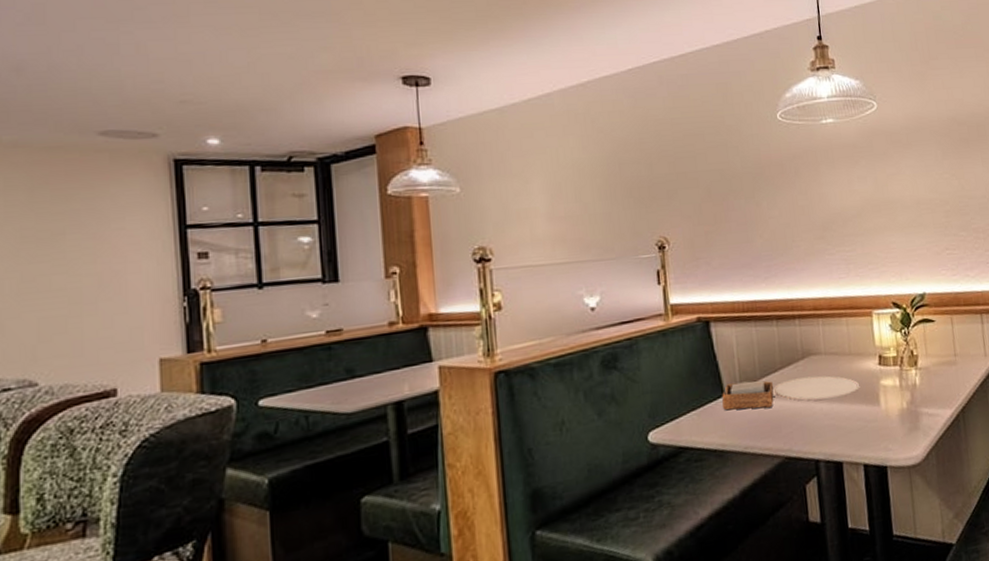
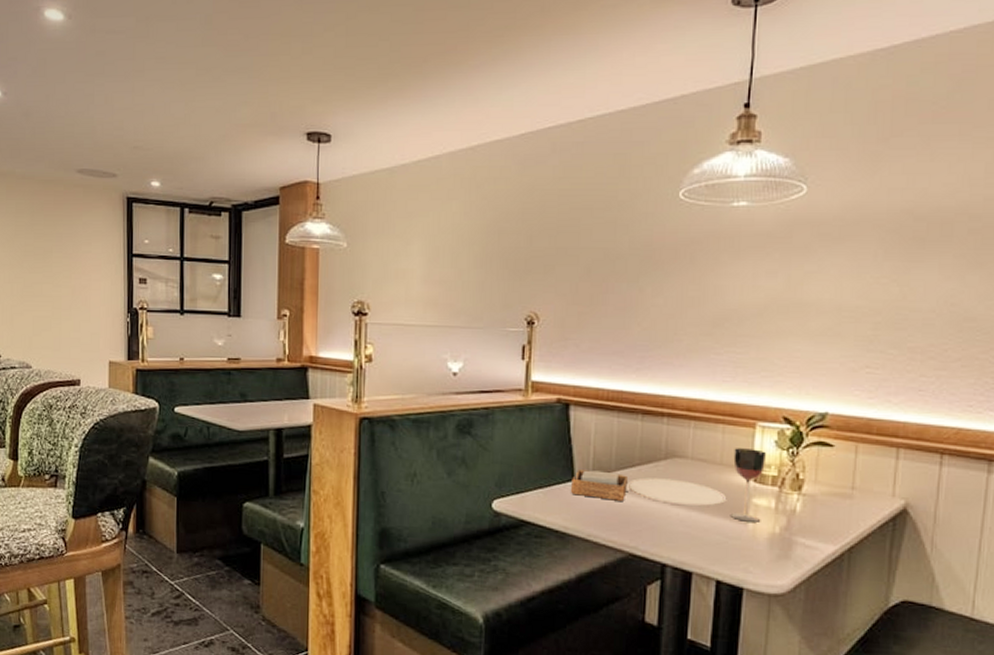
wineglass: none [858,335,890,404] -> present [731,448,767,522]

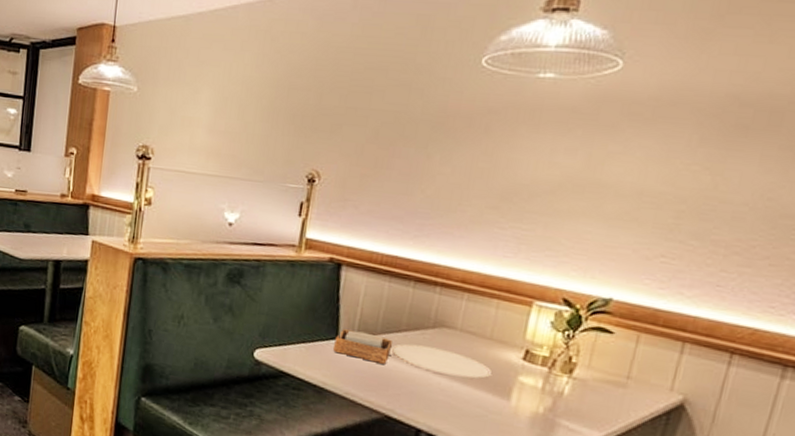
wineglass: present [731,448,767,522] -> none [494,324,541,400]

